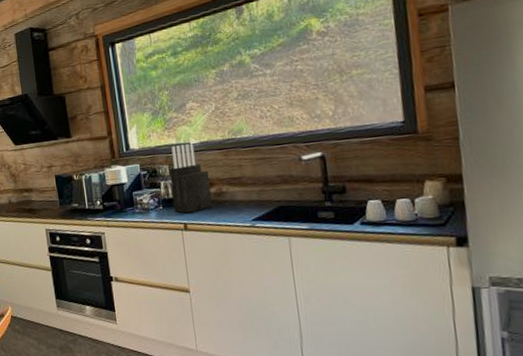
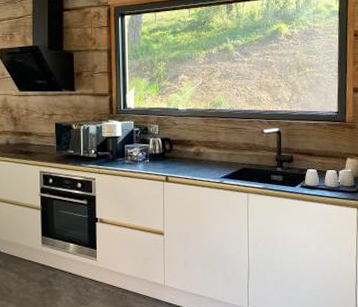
knife block: present [169,144,213,213] -> none [158,109,191,167]

